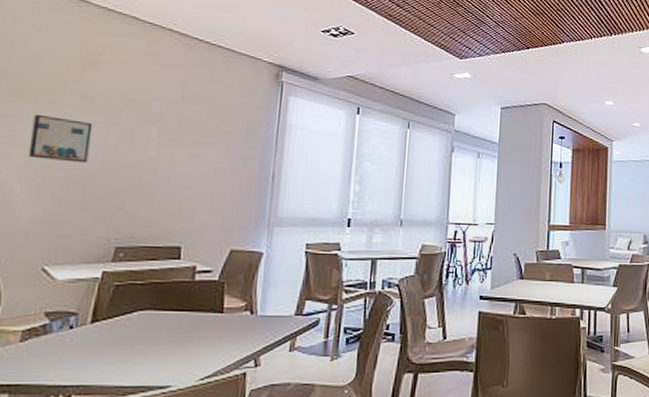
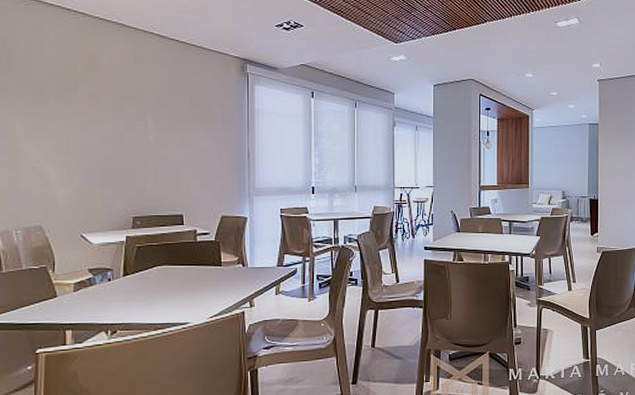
wall art: present [27,114,93,163] -> none [56,111,102,150]

